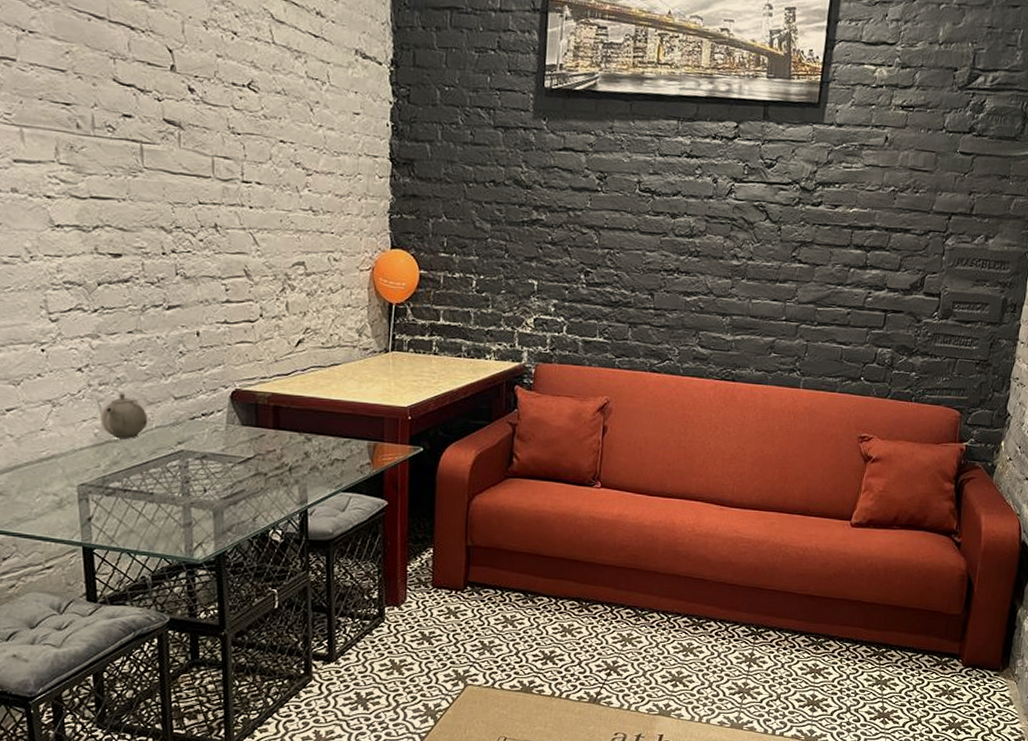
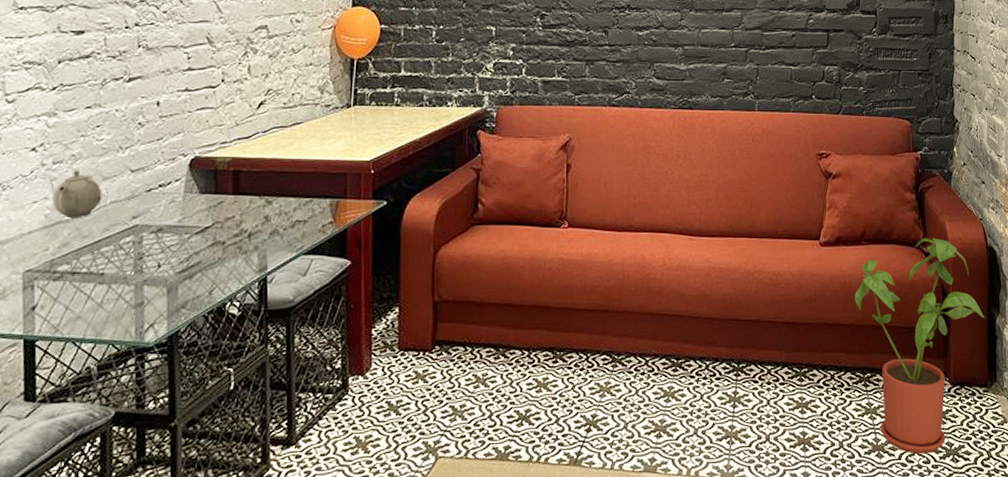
house plant: none [879,528,1007,725] -> present [855,238,985,455]

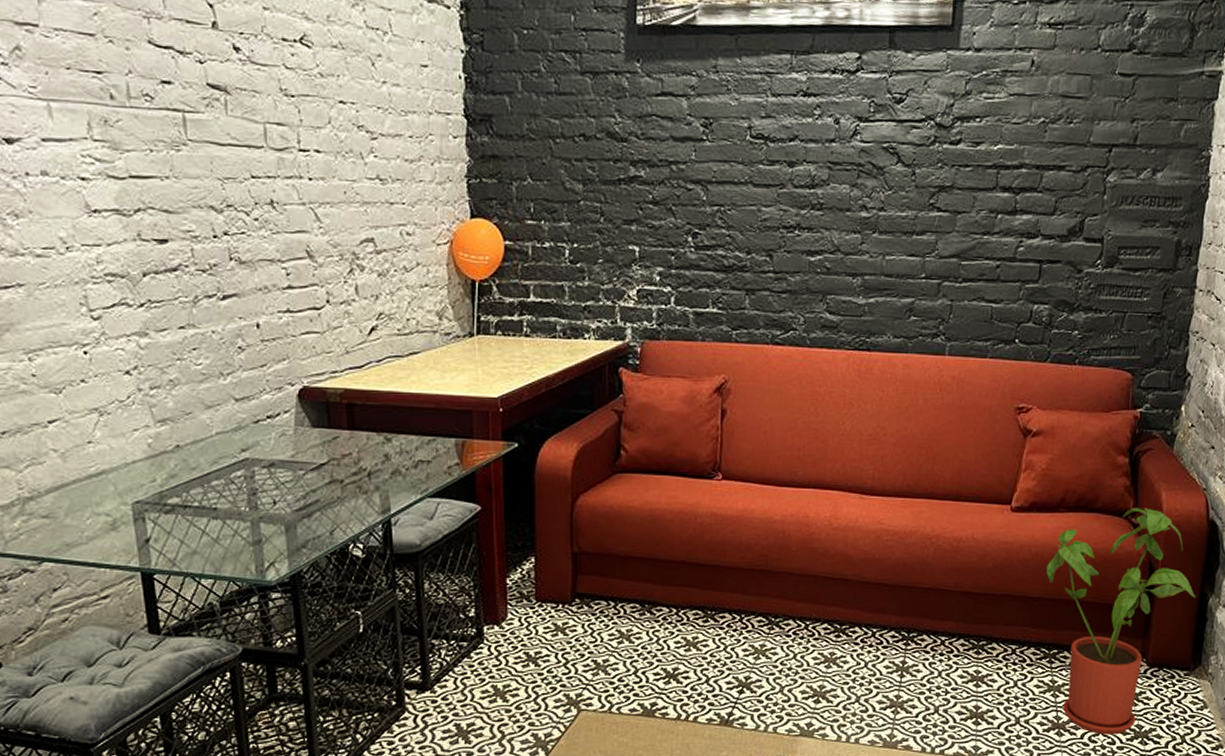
teapot: present [52,170,102,219] -> none [153,397,207,449]

